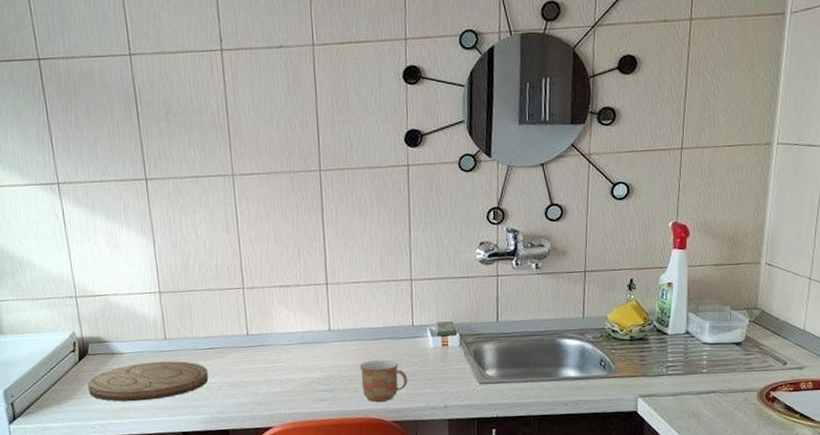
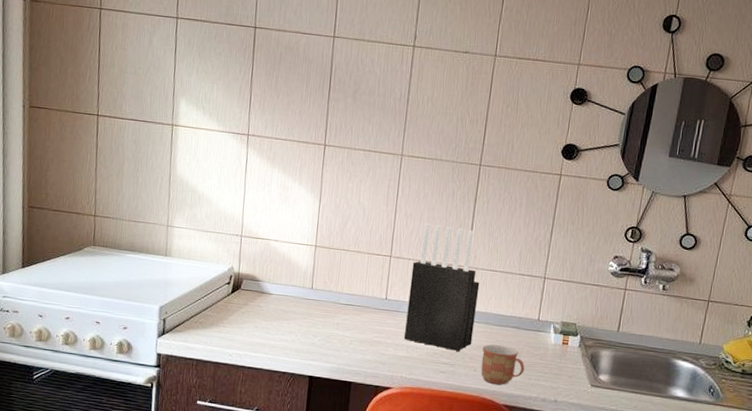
cutting board: present [87,361,209,402] -> none [234,305,344,342]
knife block: none [268,243,348,376] -> present [404,223,480,351]

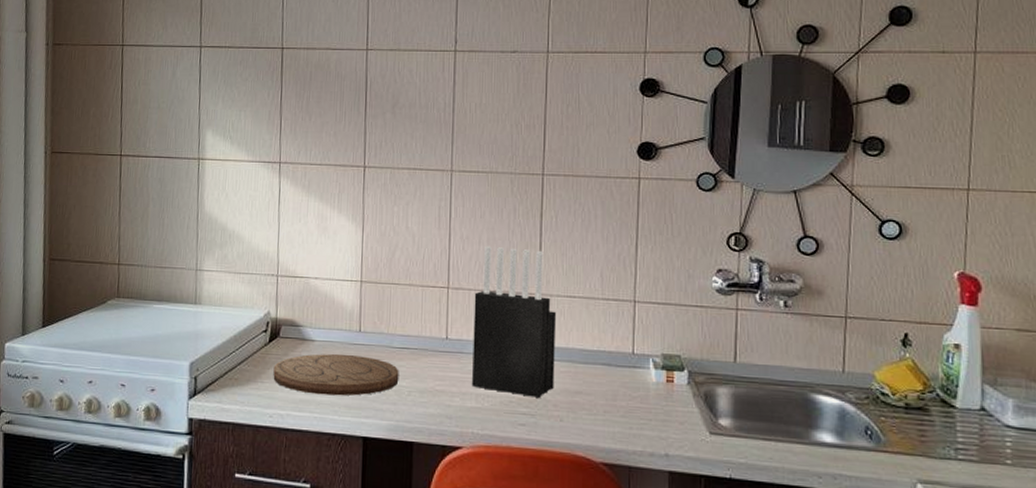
cutting board: none [234,305,344,342] -> present [273,353,399,396]
mug: present [481,344,525,385] -> none [568,387,623,437]

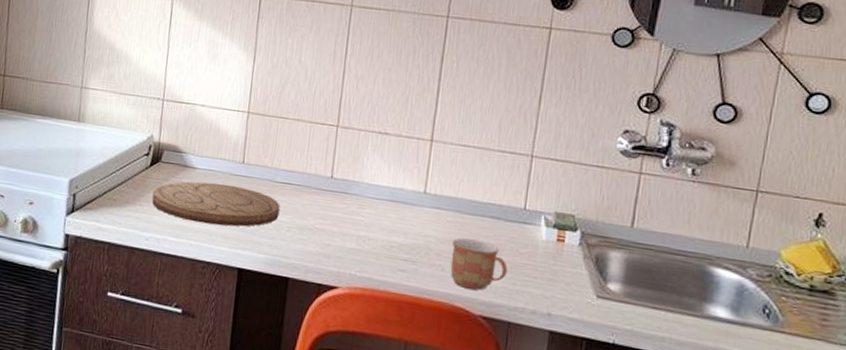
knife block: present [472,245,557,398] -> none [354,86,449,245]
mug: none [568,387,623,437] -> present [450,238,508,290]

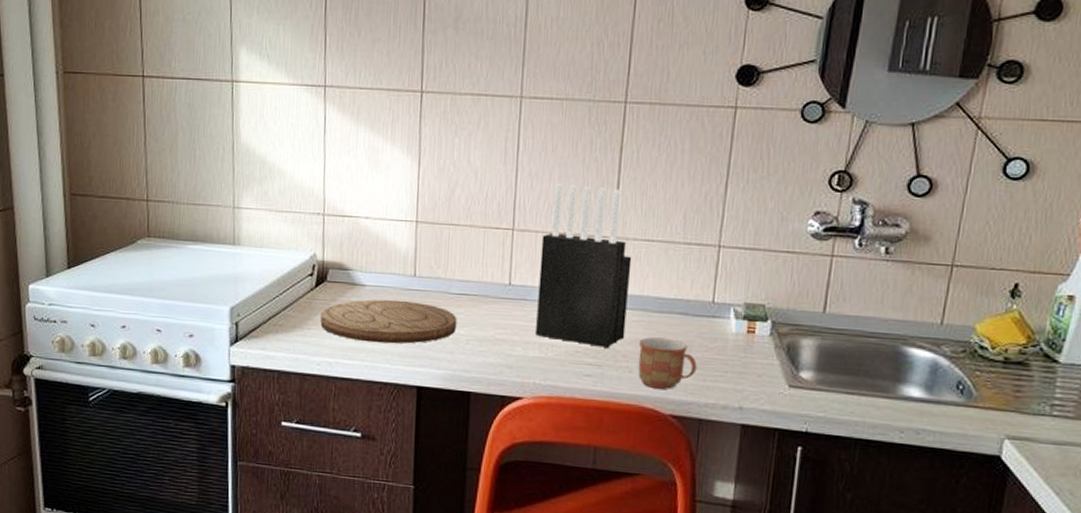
knife block: none [354,86,449,245] -> present [536,183,632,348]

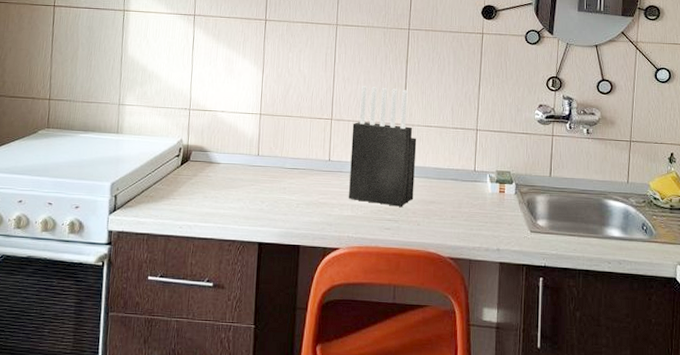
cutting board: present [320,299,457,344] -> none [183,174,290,209]
mug: present [638,337,697,389] -> none [424,198,466,237]

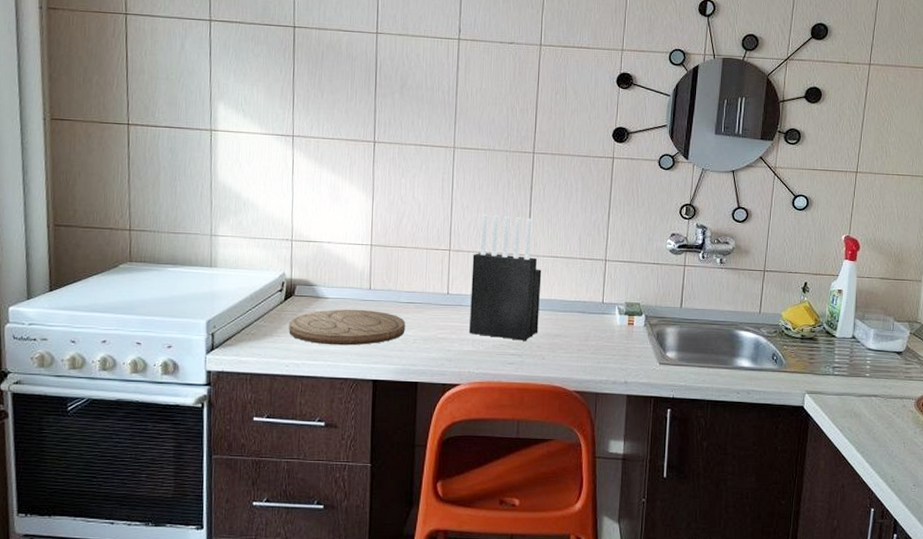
cutting board: none [183,174,290,209] -> present [289,309,406,346]

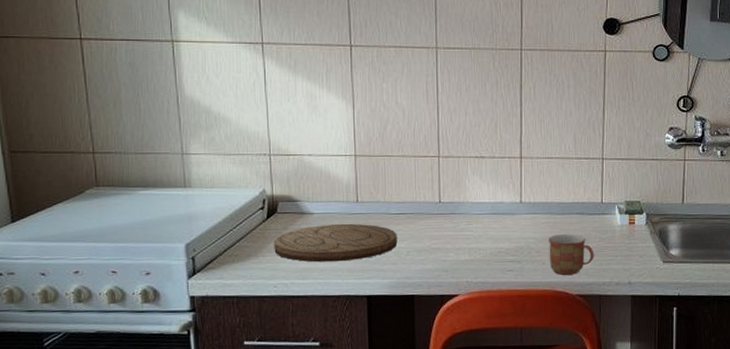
knife block: present [469,213,542,341] -> none [463,116,537,247]
mug: none [549,331,593,371] -> present [549,234,594,275]

